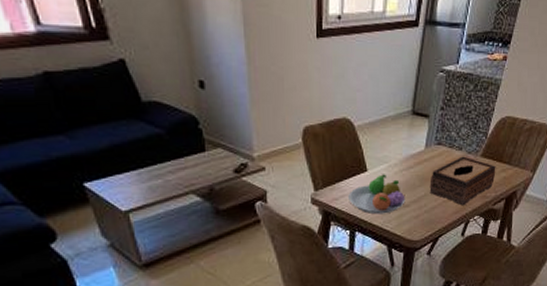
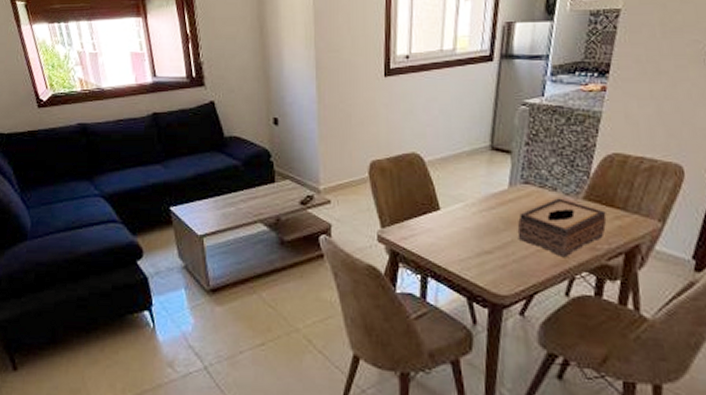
fruit bowl: present [348,174,405,215] -> none [419,214,488,260]

